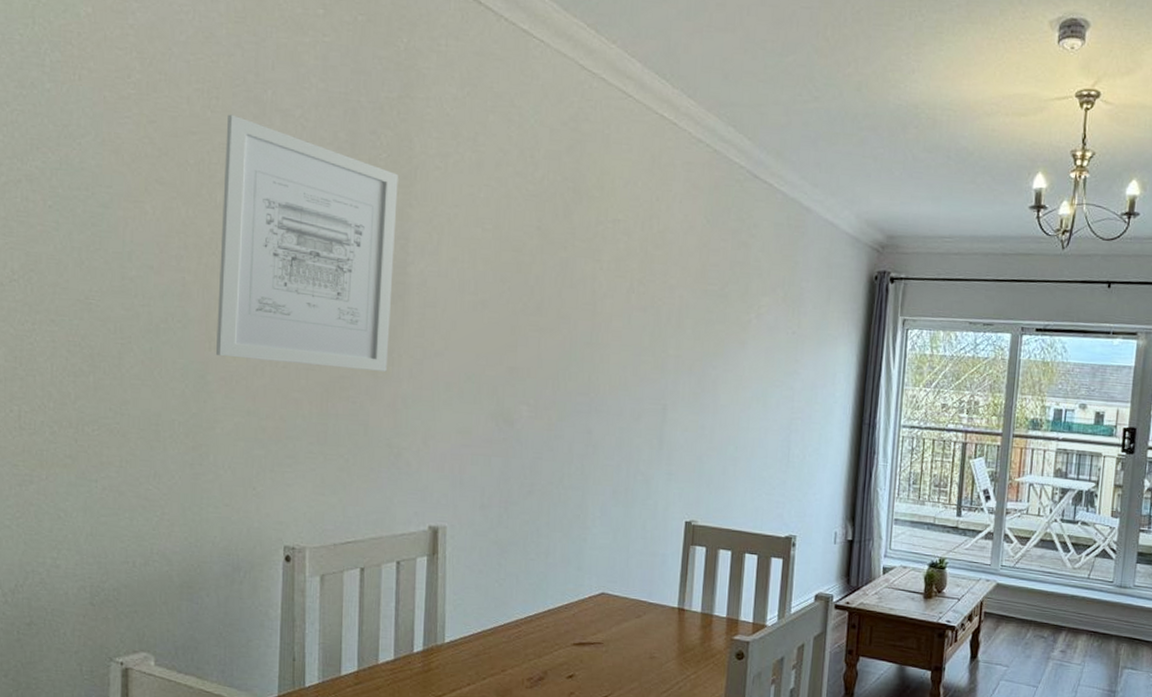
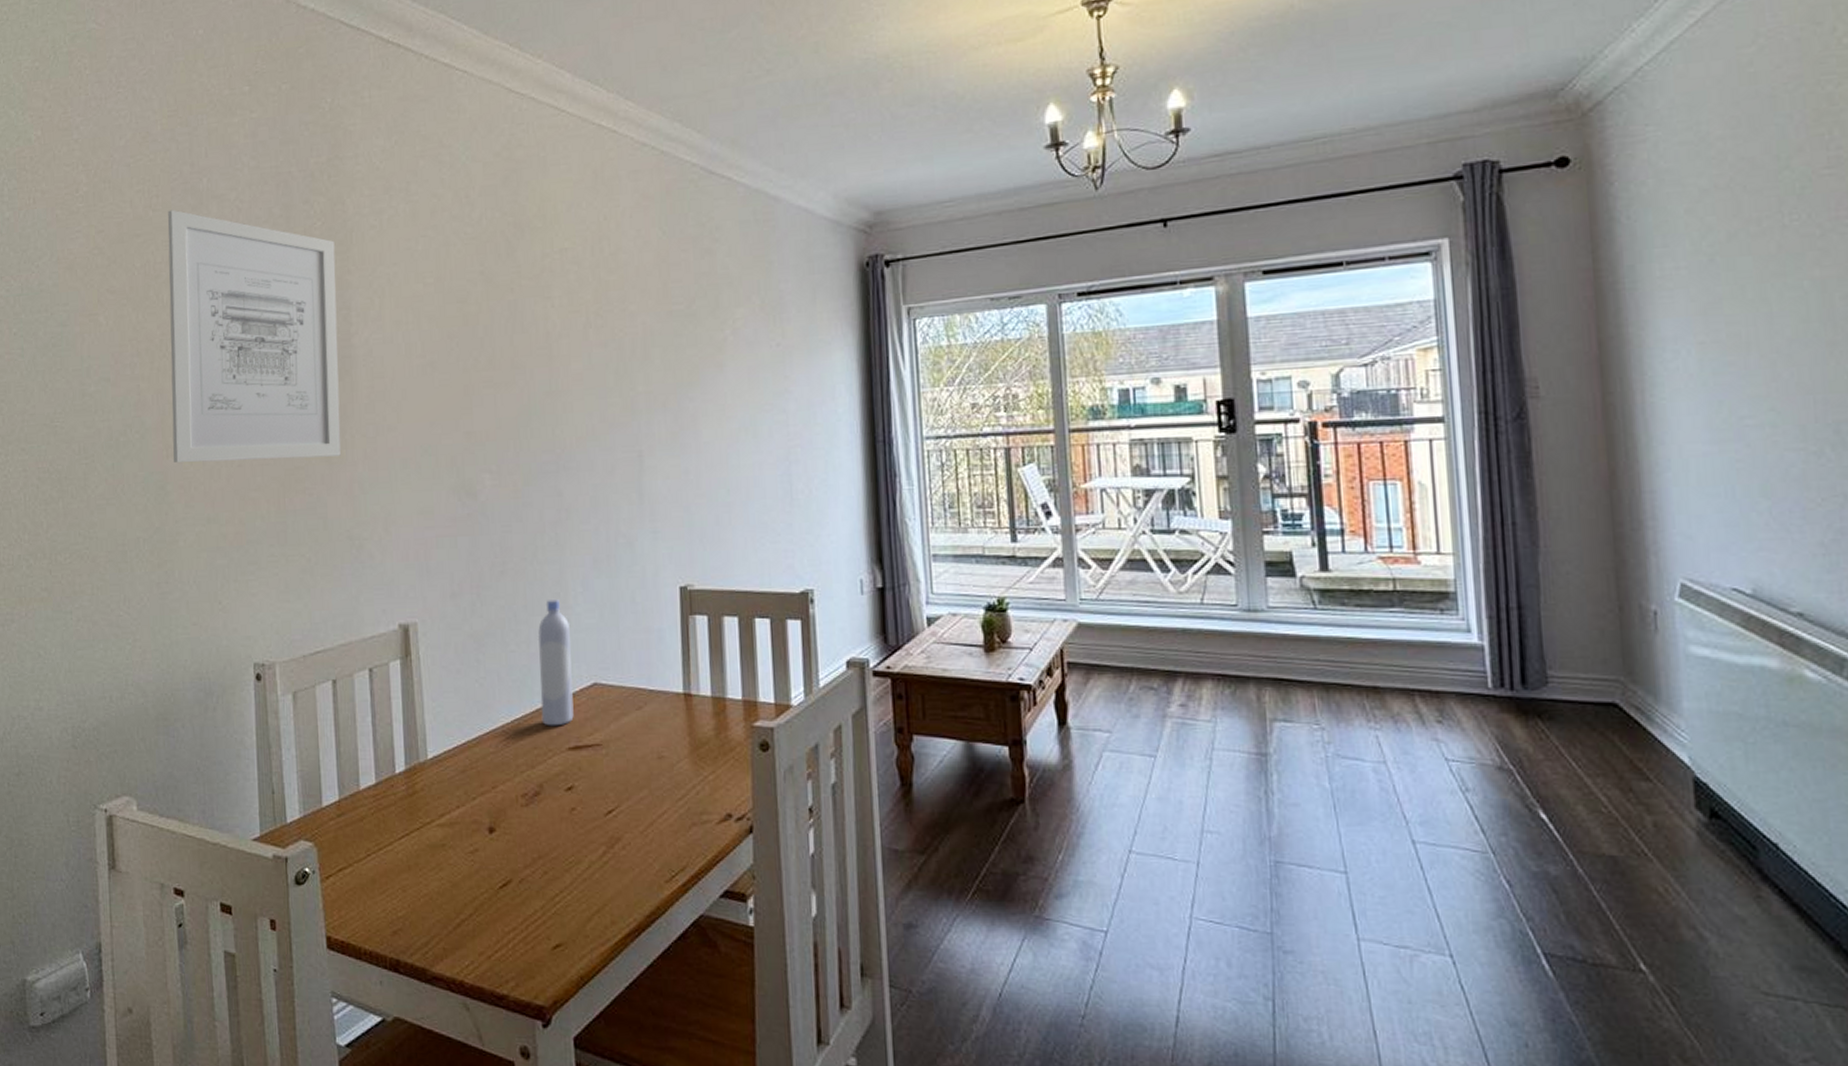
bottle: none [552,519,586,625] -> present [537,598,574,726]

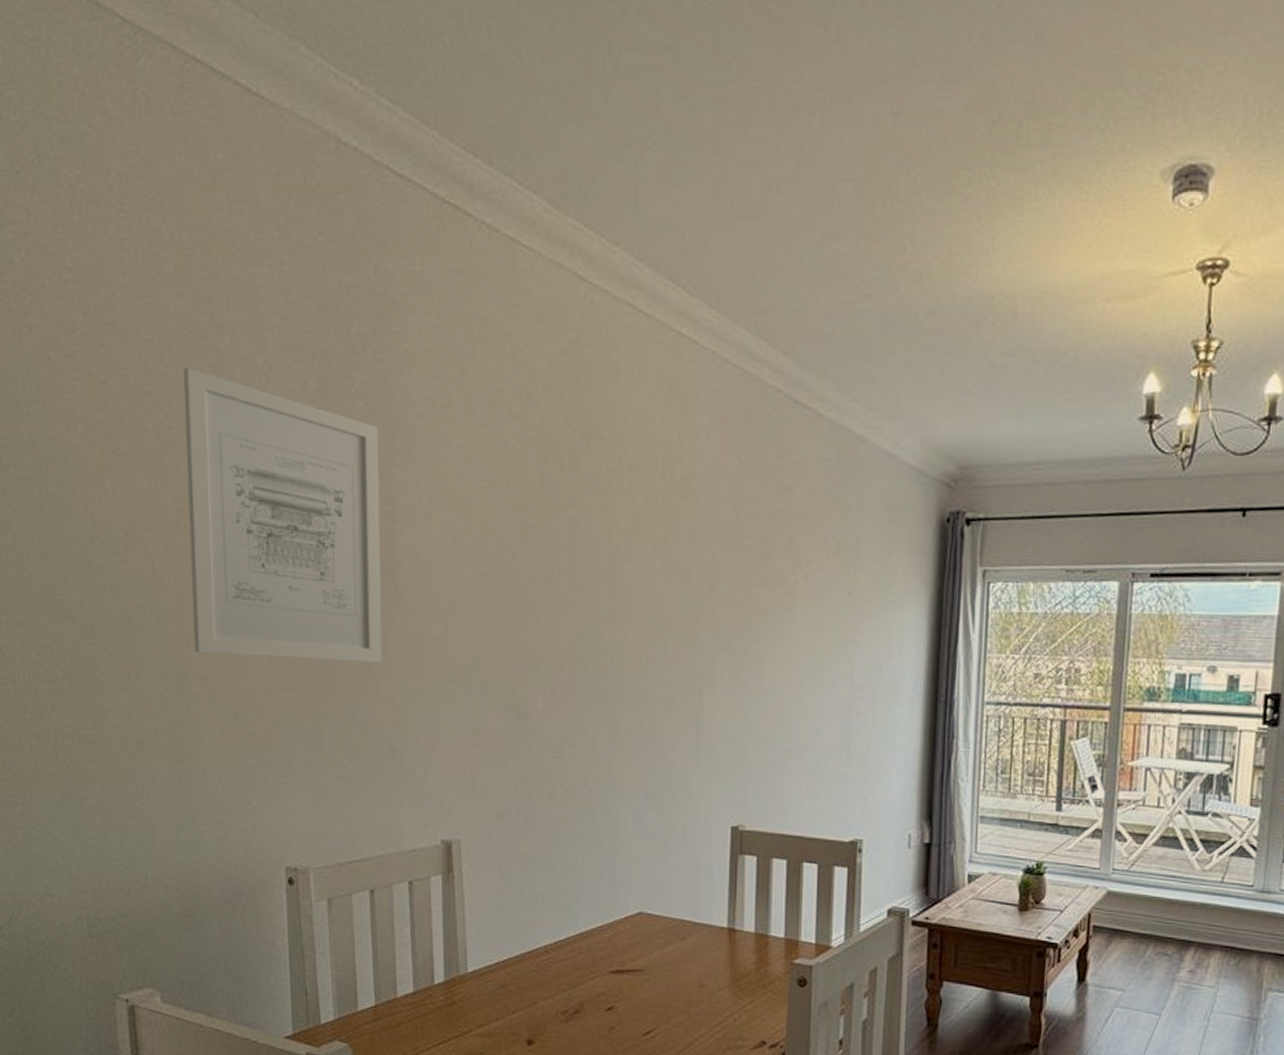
bottle: present [537,598,574,726] -> none [584,827,619,950]

